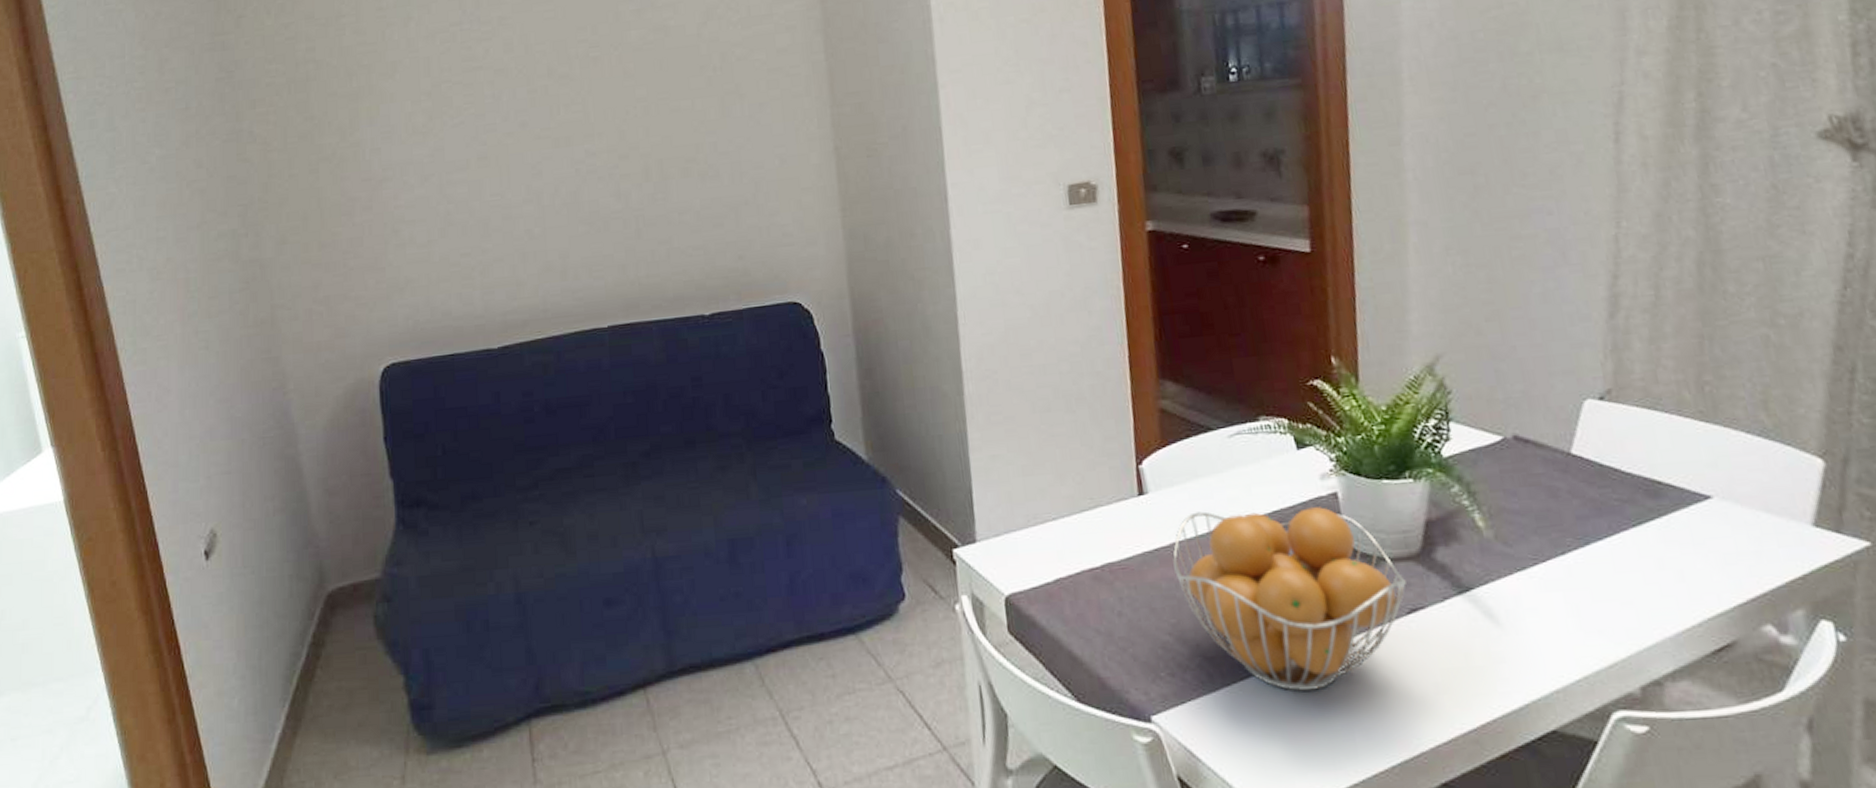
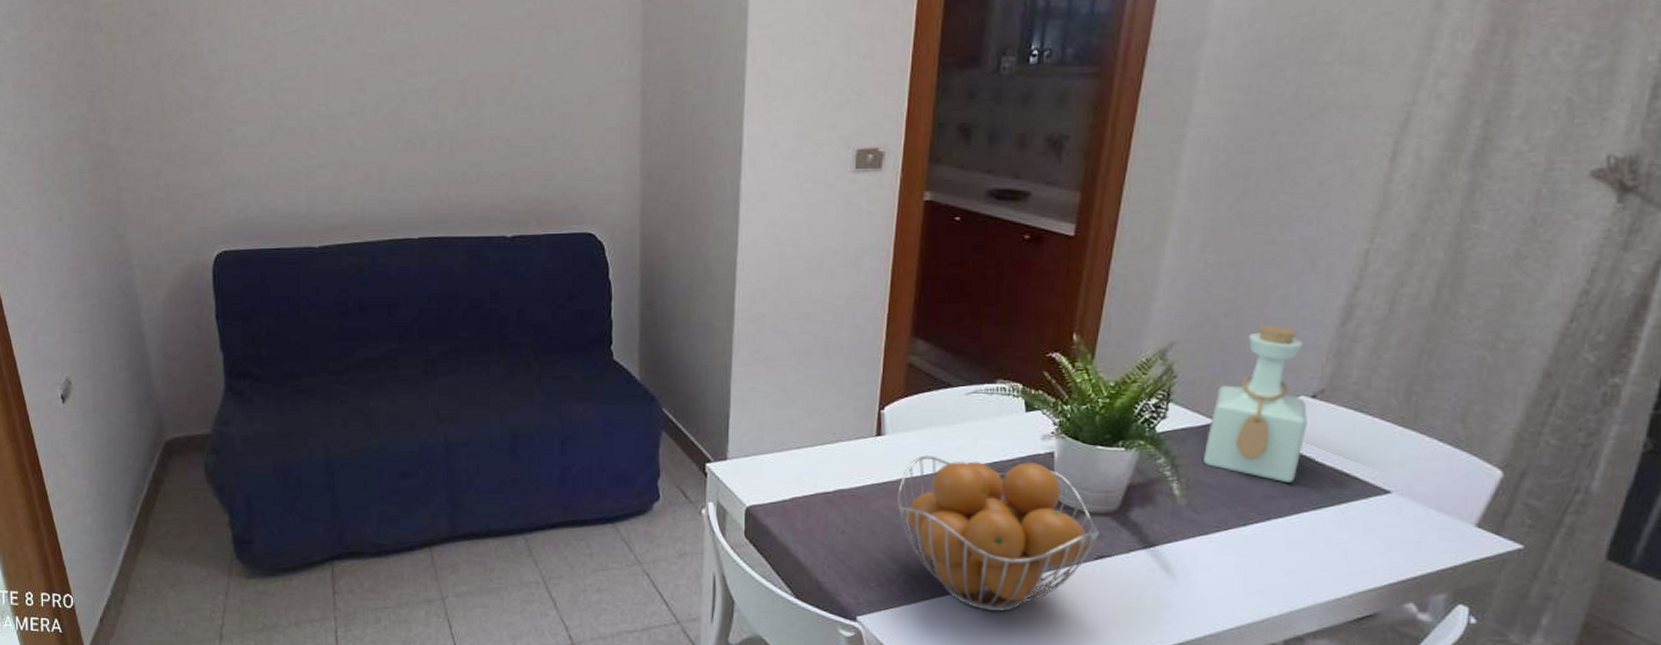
bottle: none [1498,324,1605,499] -> present [1203,325,1308,482]

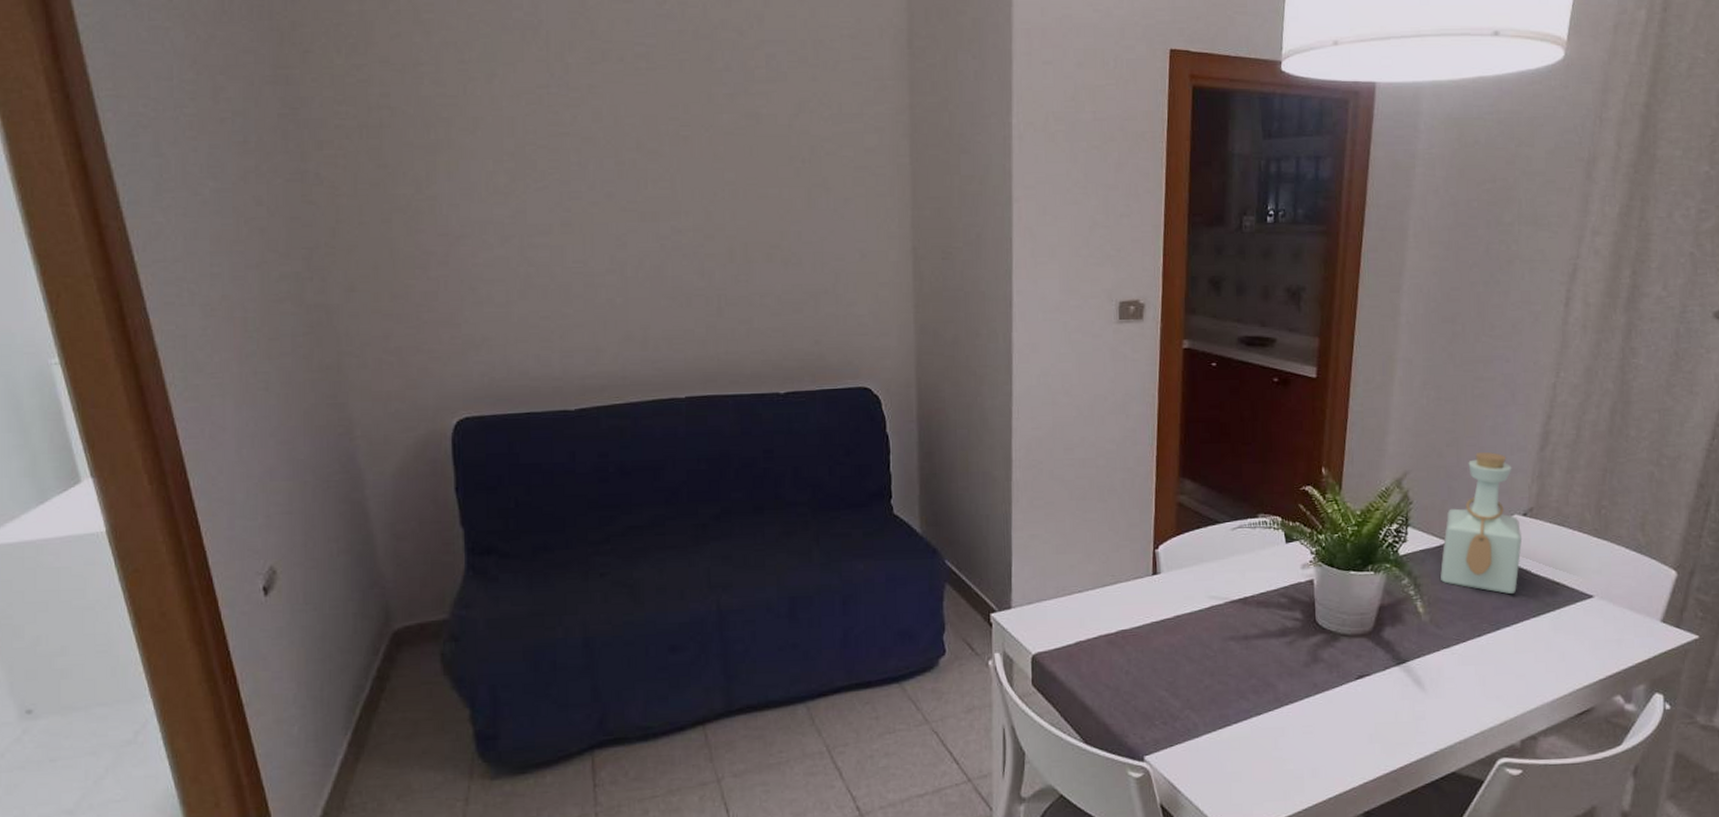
fruit basket: present [897,455,1099,613] -> none [1175,590,1358,739]

